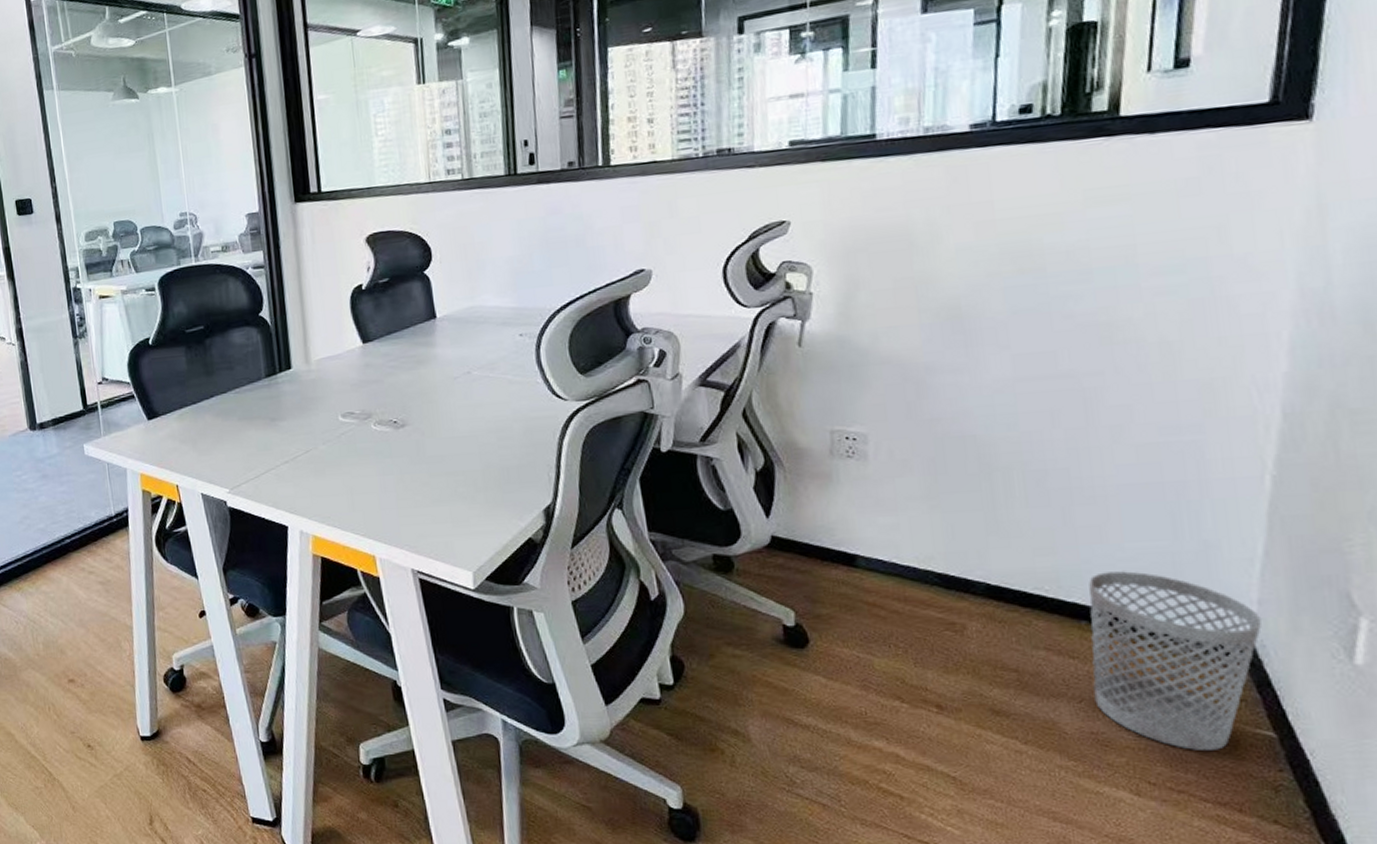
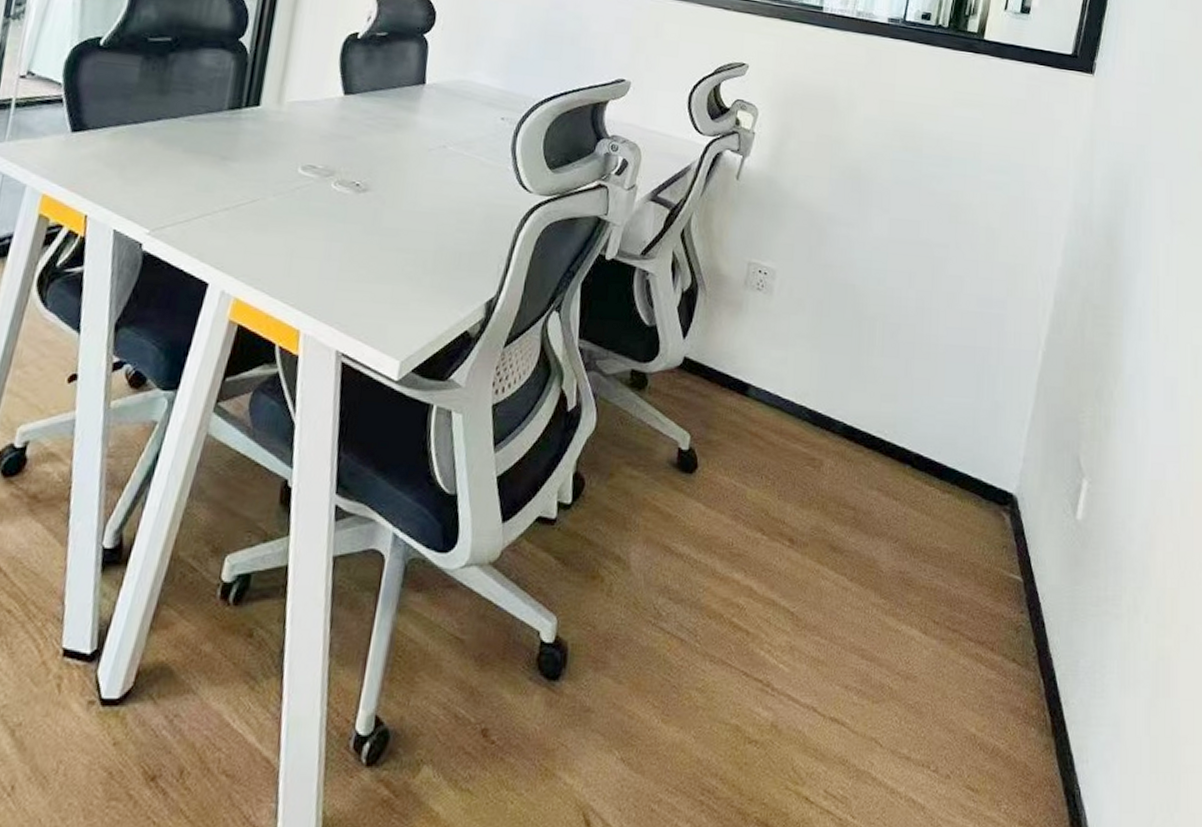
wastebasket: present [1089,571,1263,750] -> none [906,422,1025,592]

